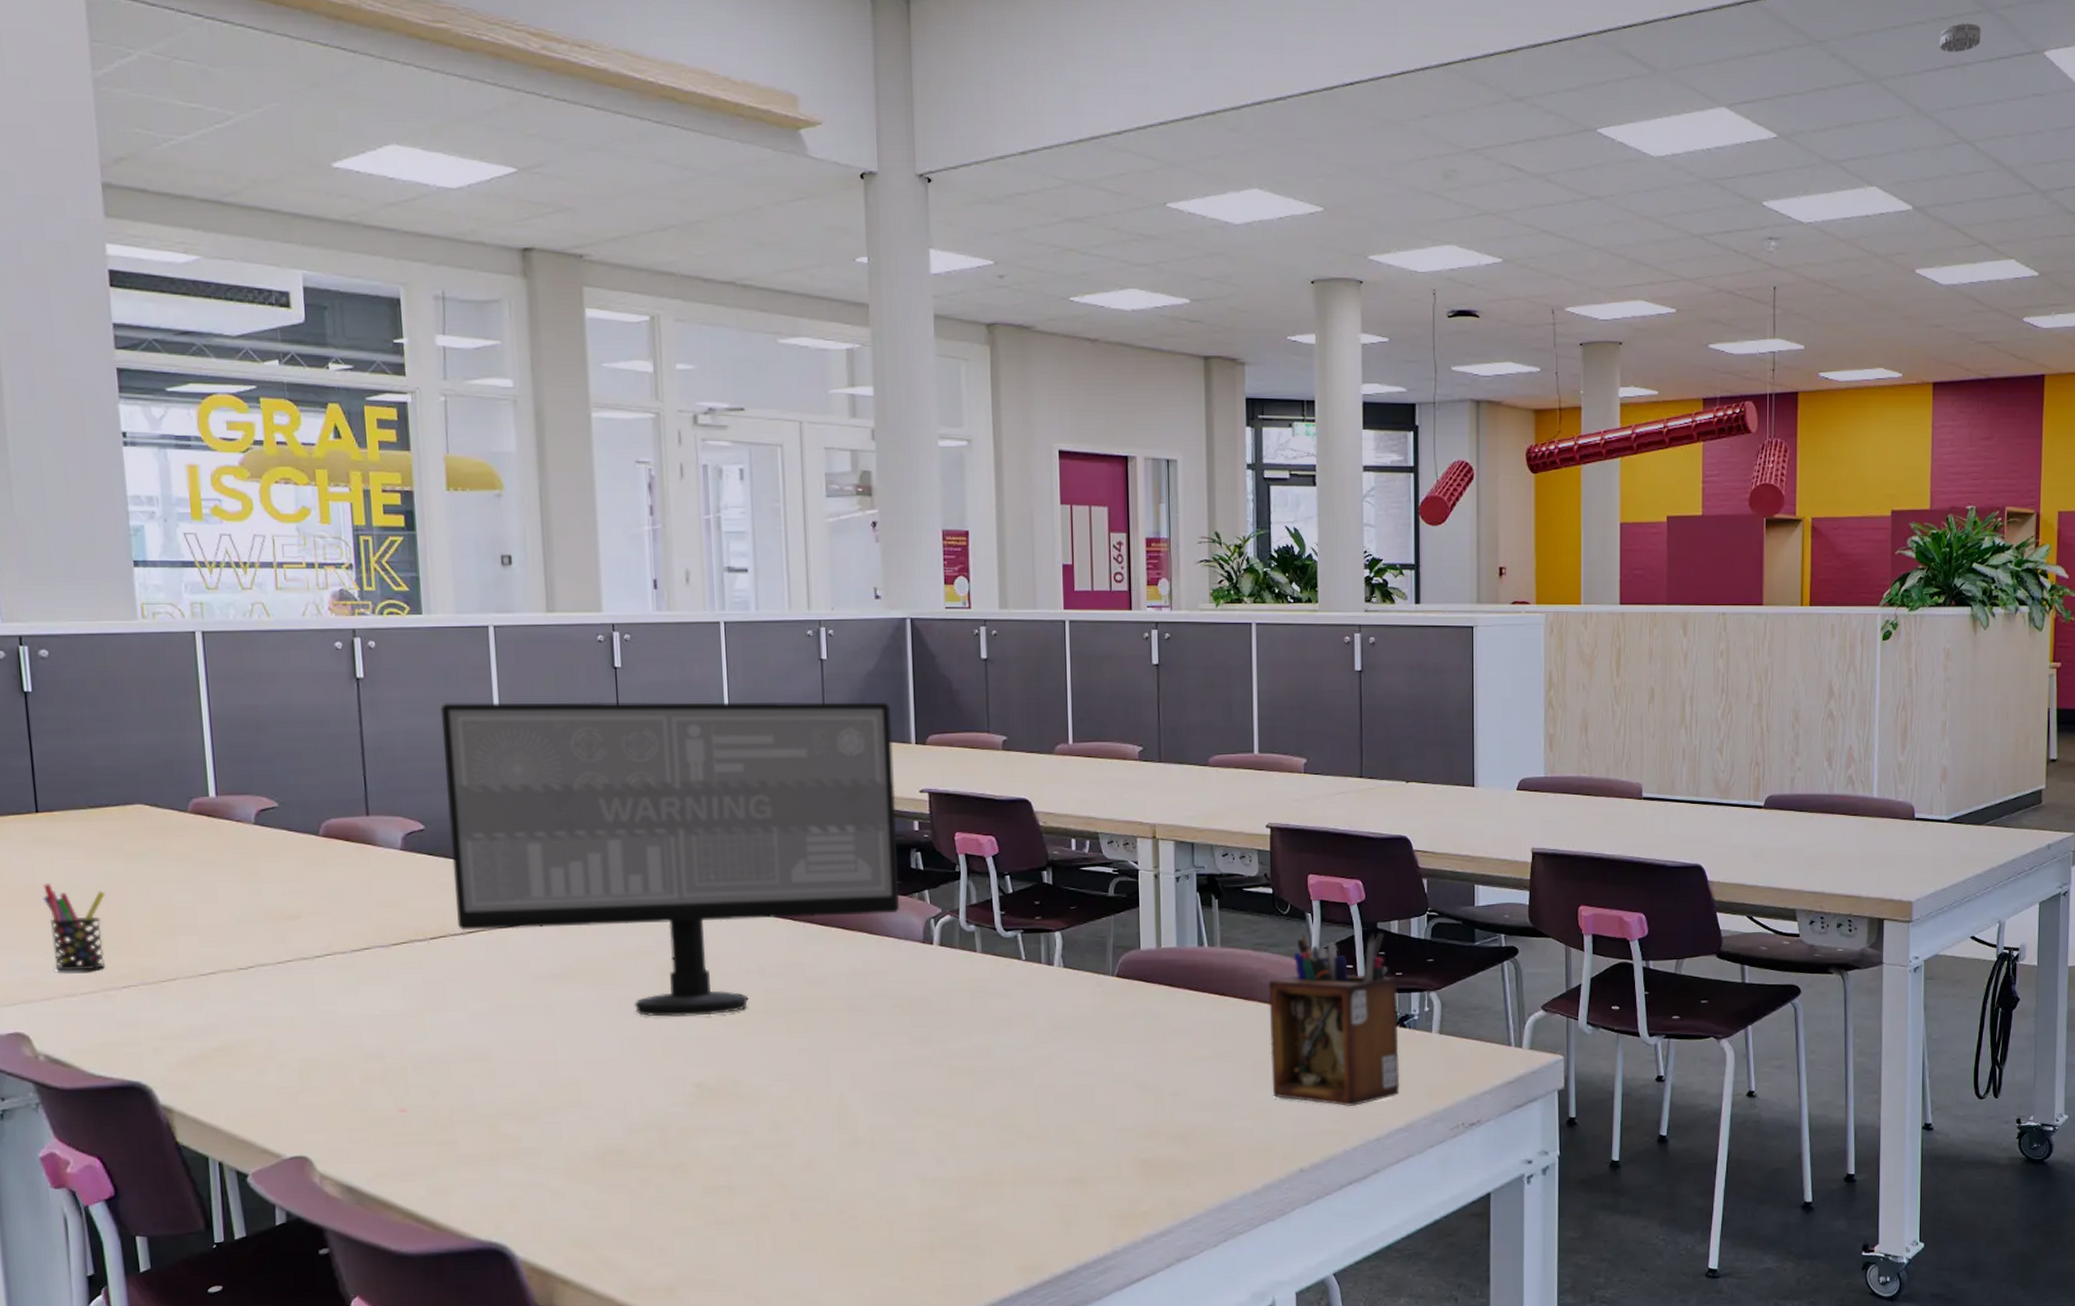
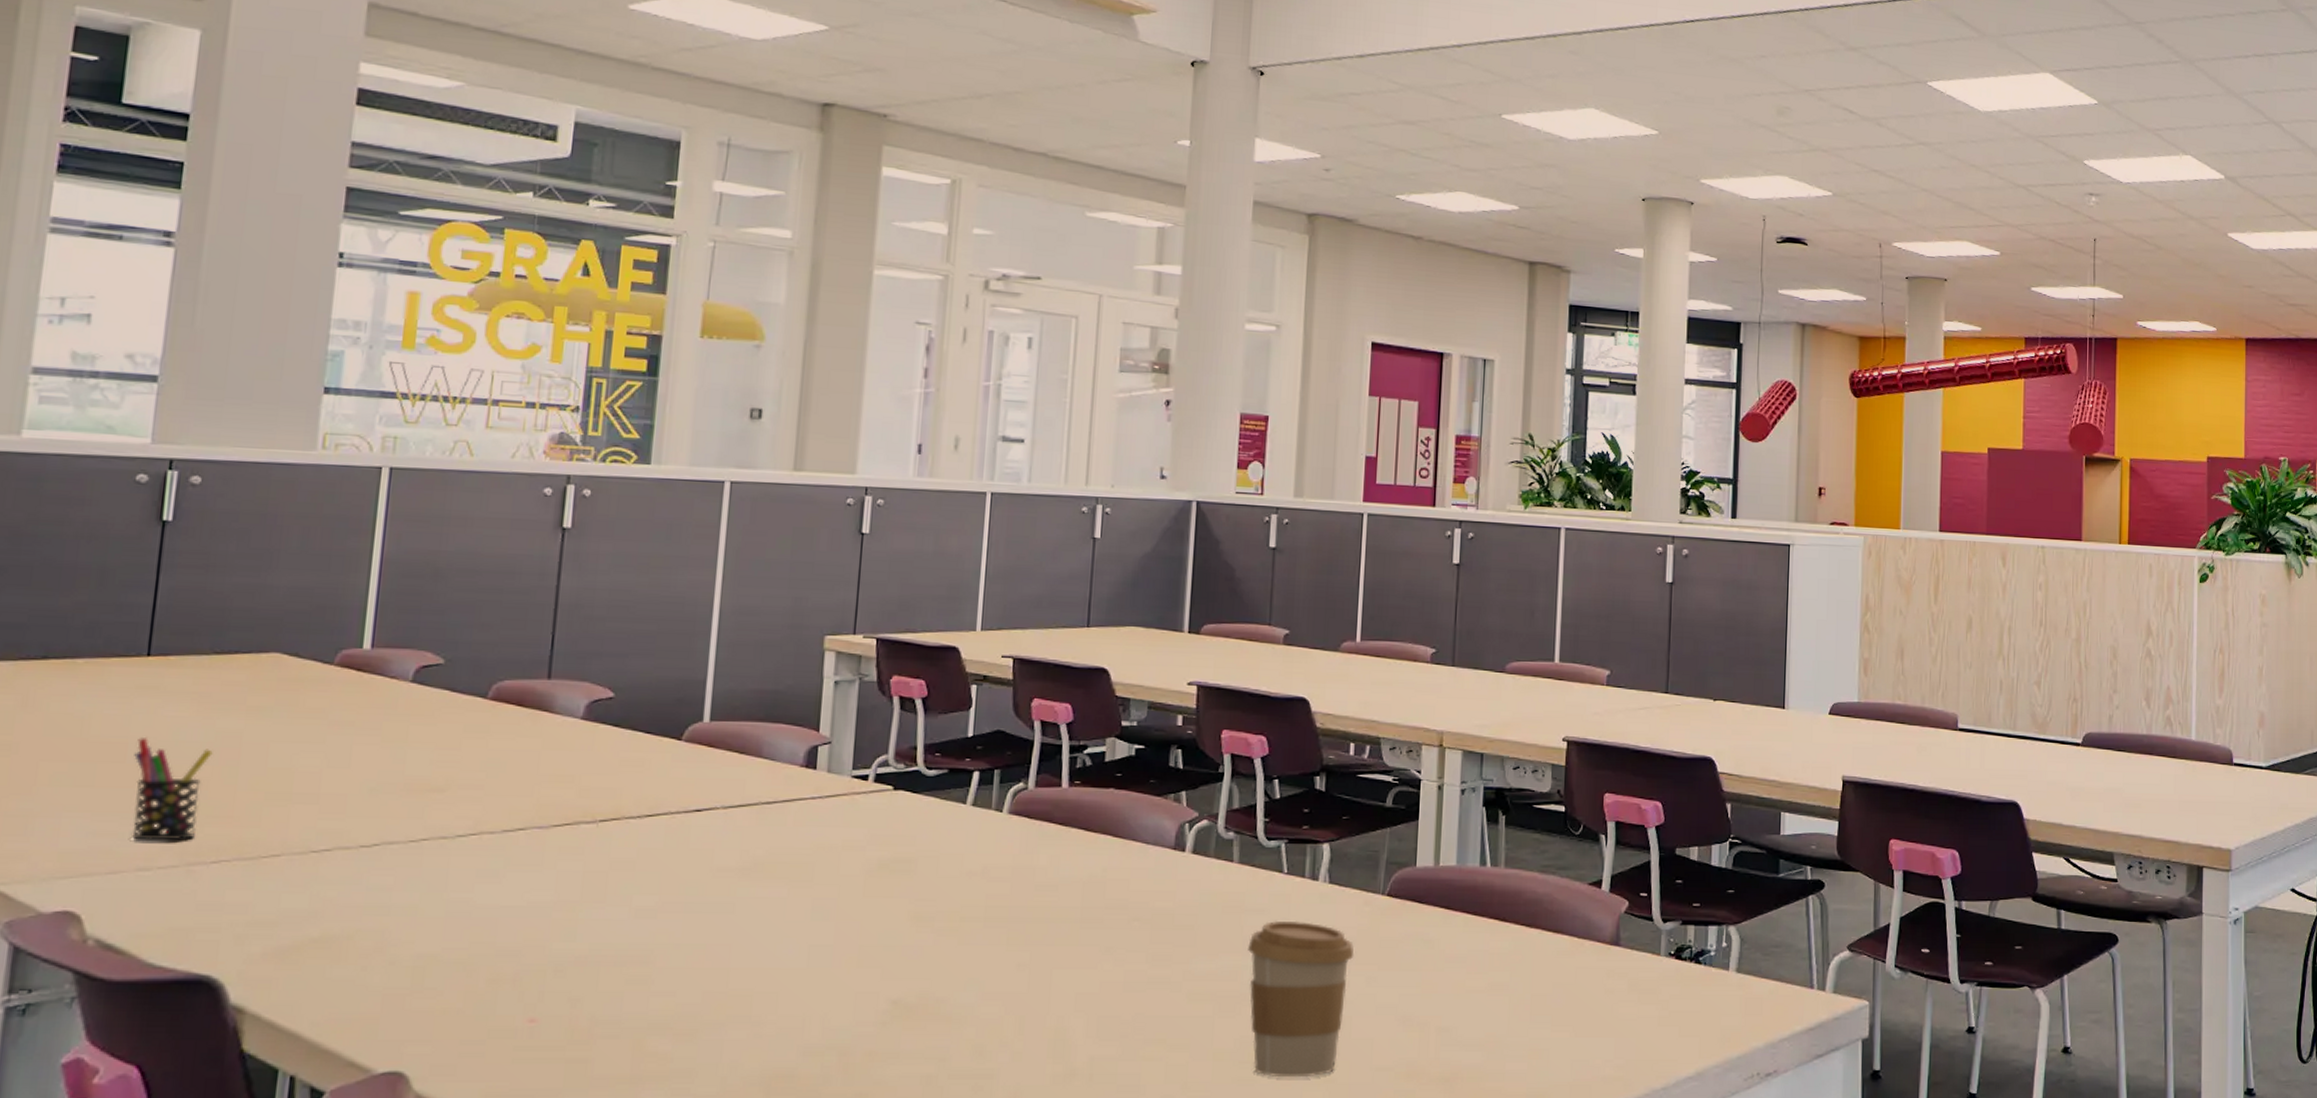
computer monitor: present [440,701,899,1017] -> none [636,560,1165,922]
coffee cup: none [997,1002,1091,1140] -> present [1248,920,1355,1078]
desk organizer: present [1268,933,1400,1106] -> none [1551,856,1694,1050]
smoke detector: present [1939,23,1981,52] -> none [2248,18,2285,44]

